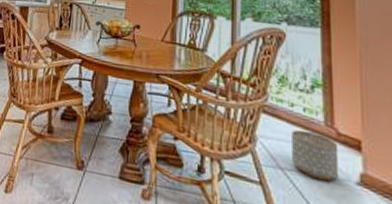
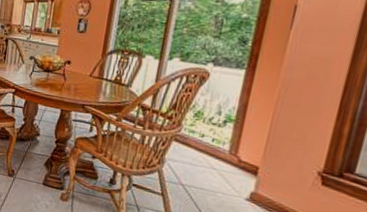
planter: present [292,130,340,182] -> none [193,156,237,197]

